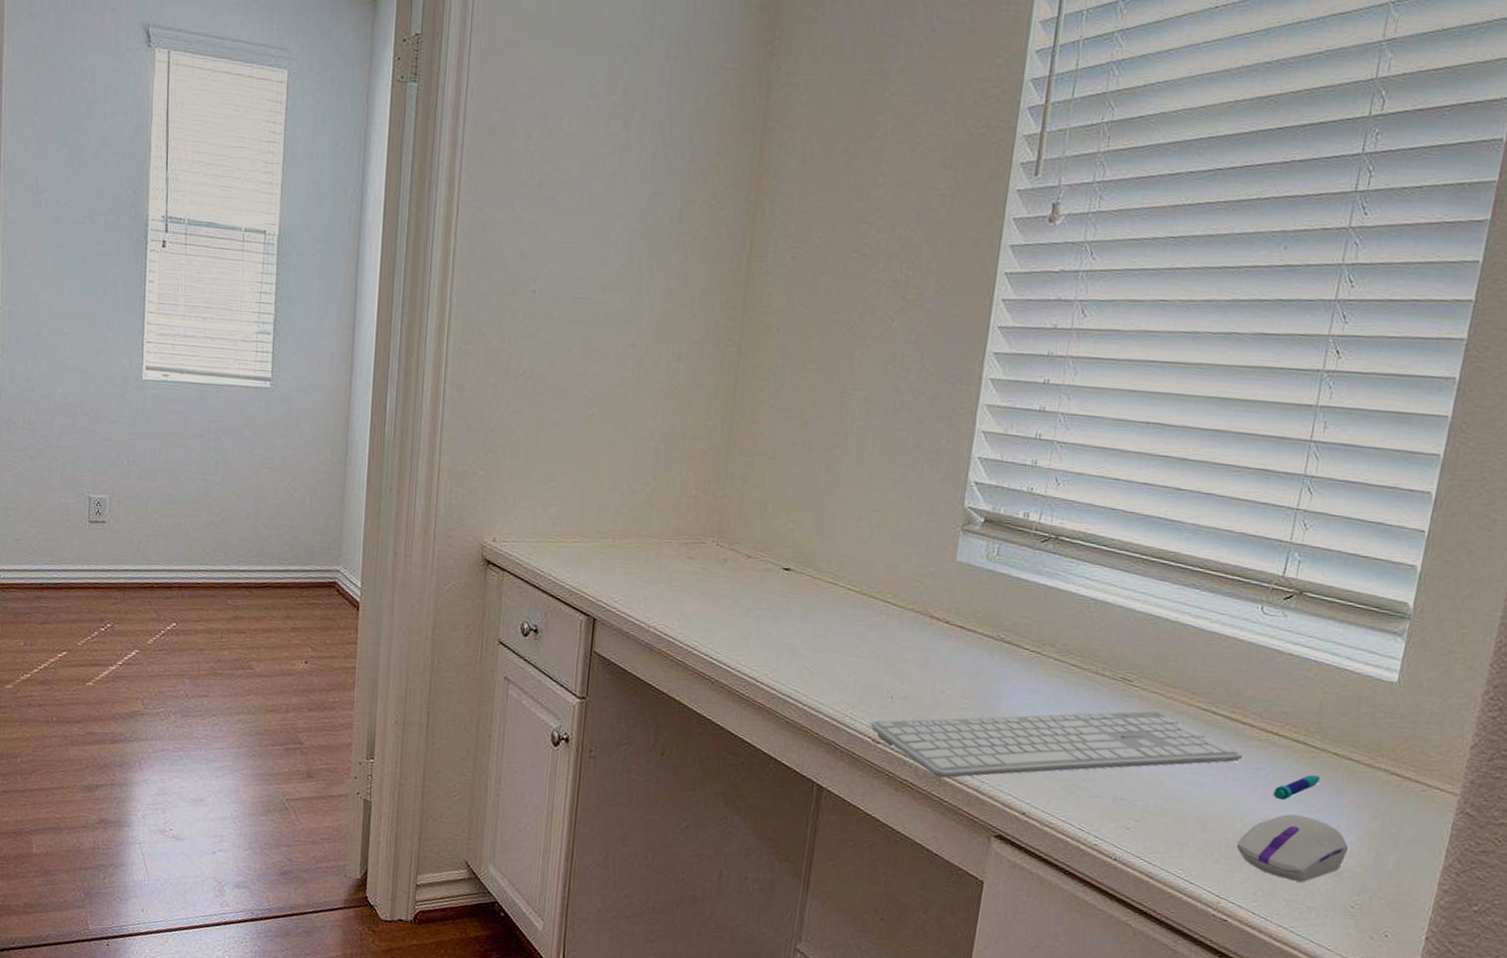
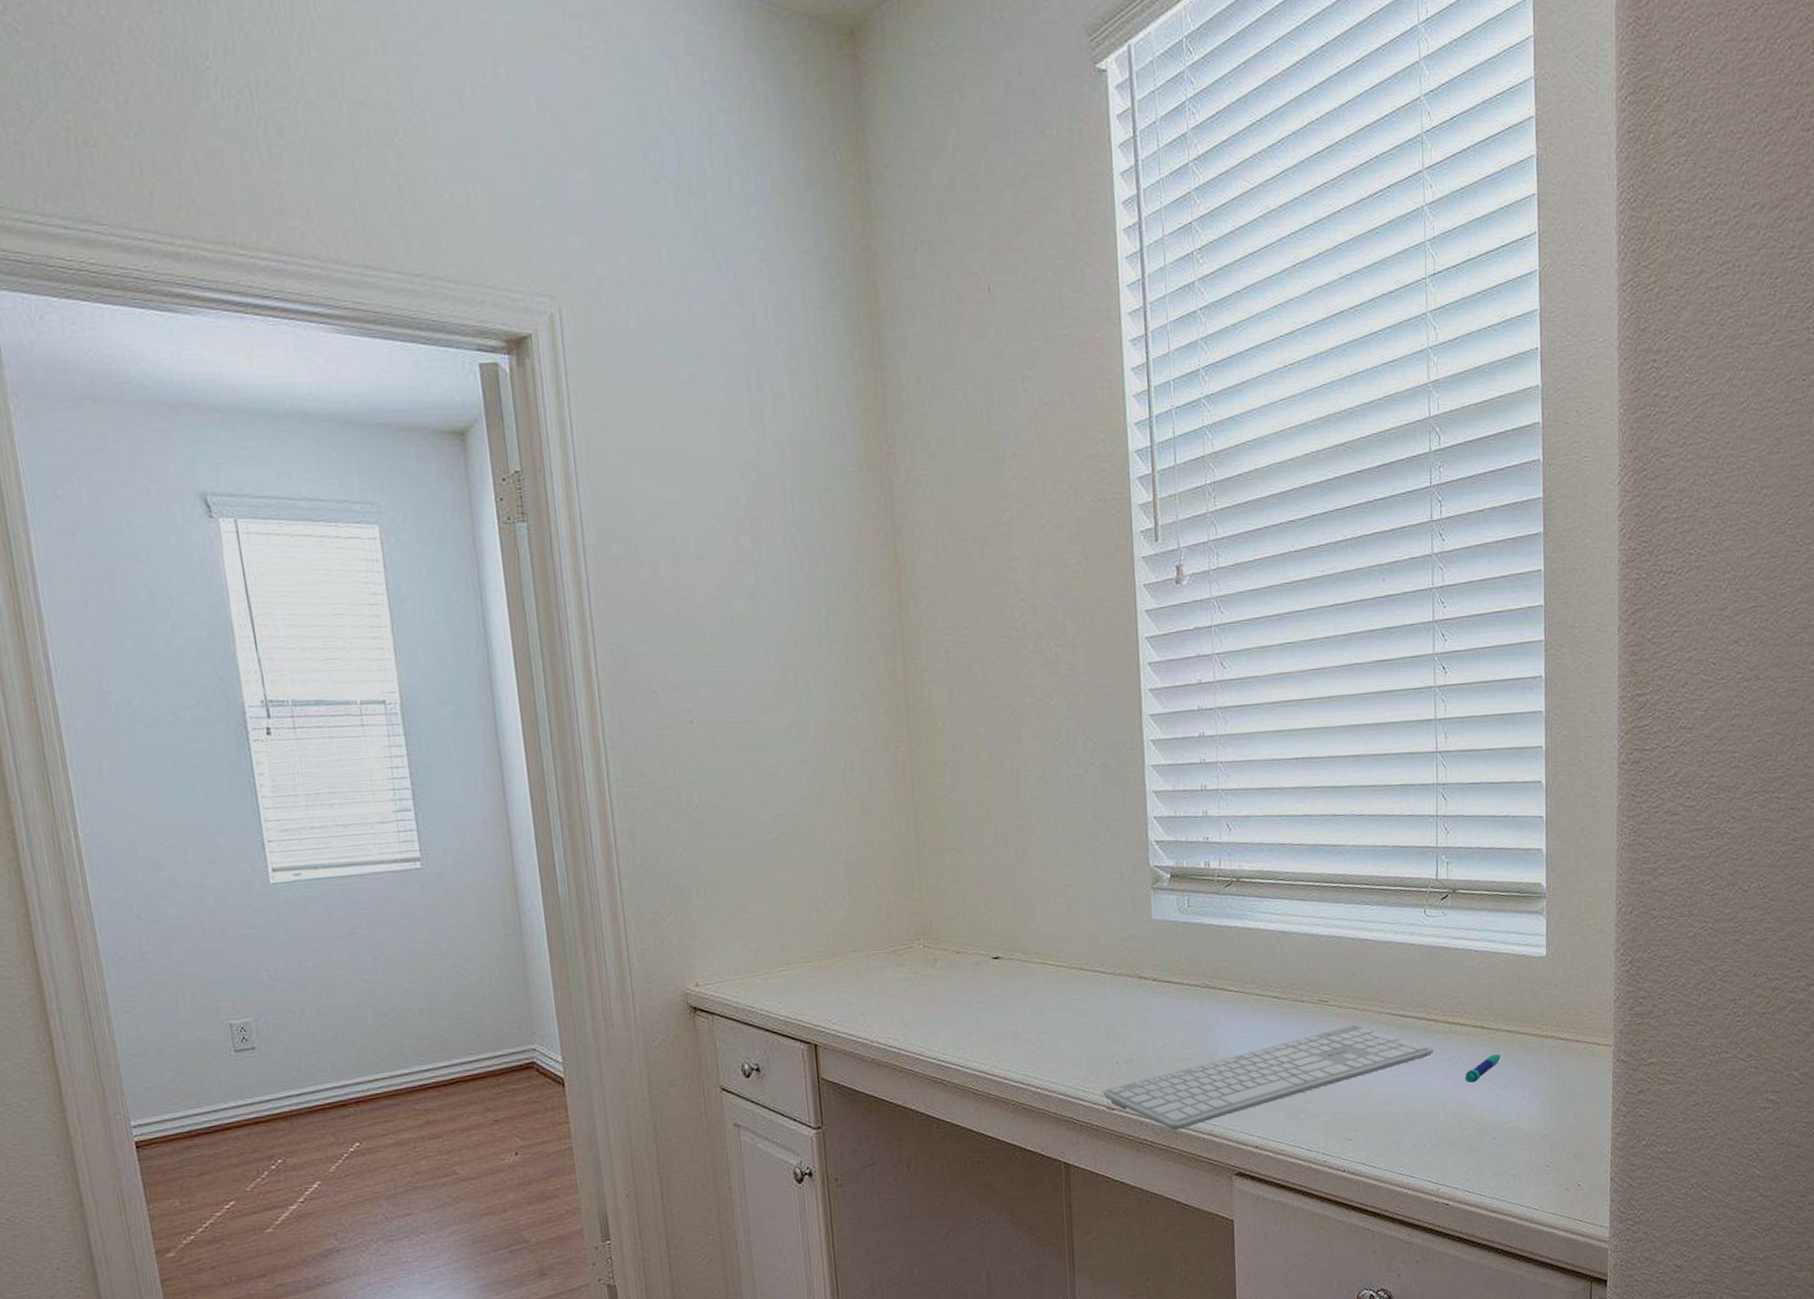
computer mouse: present [1236,814,1349,882] -> none [1443,1093,1535,1154]

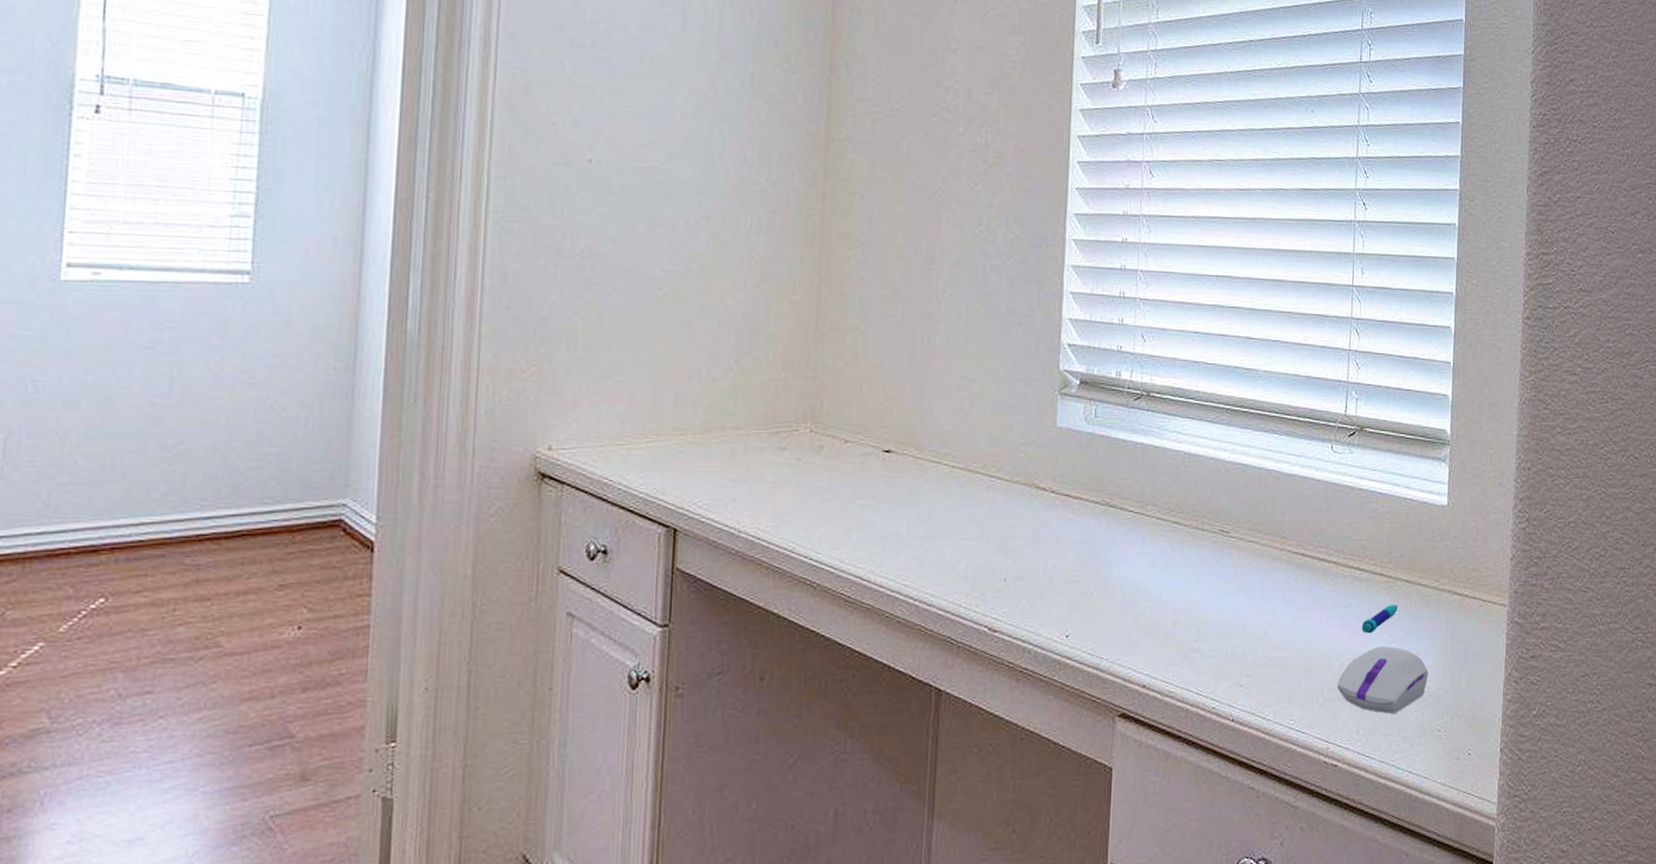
keyboard: present [1102,1024,1433,1130] -> none [985,560,1332,660]
computer mouse: none [1443,1093,1535,1154] -> present [1337,646,1429,714]

